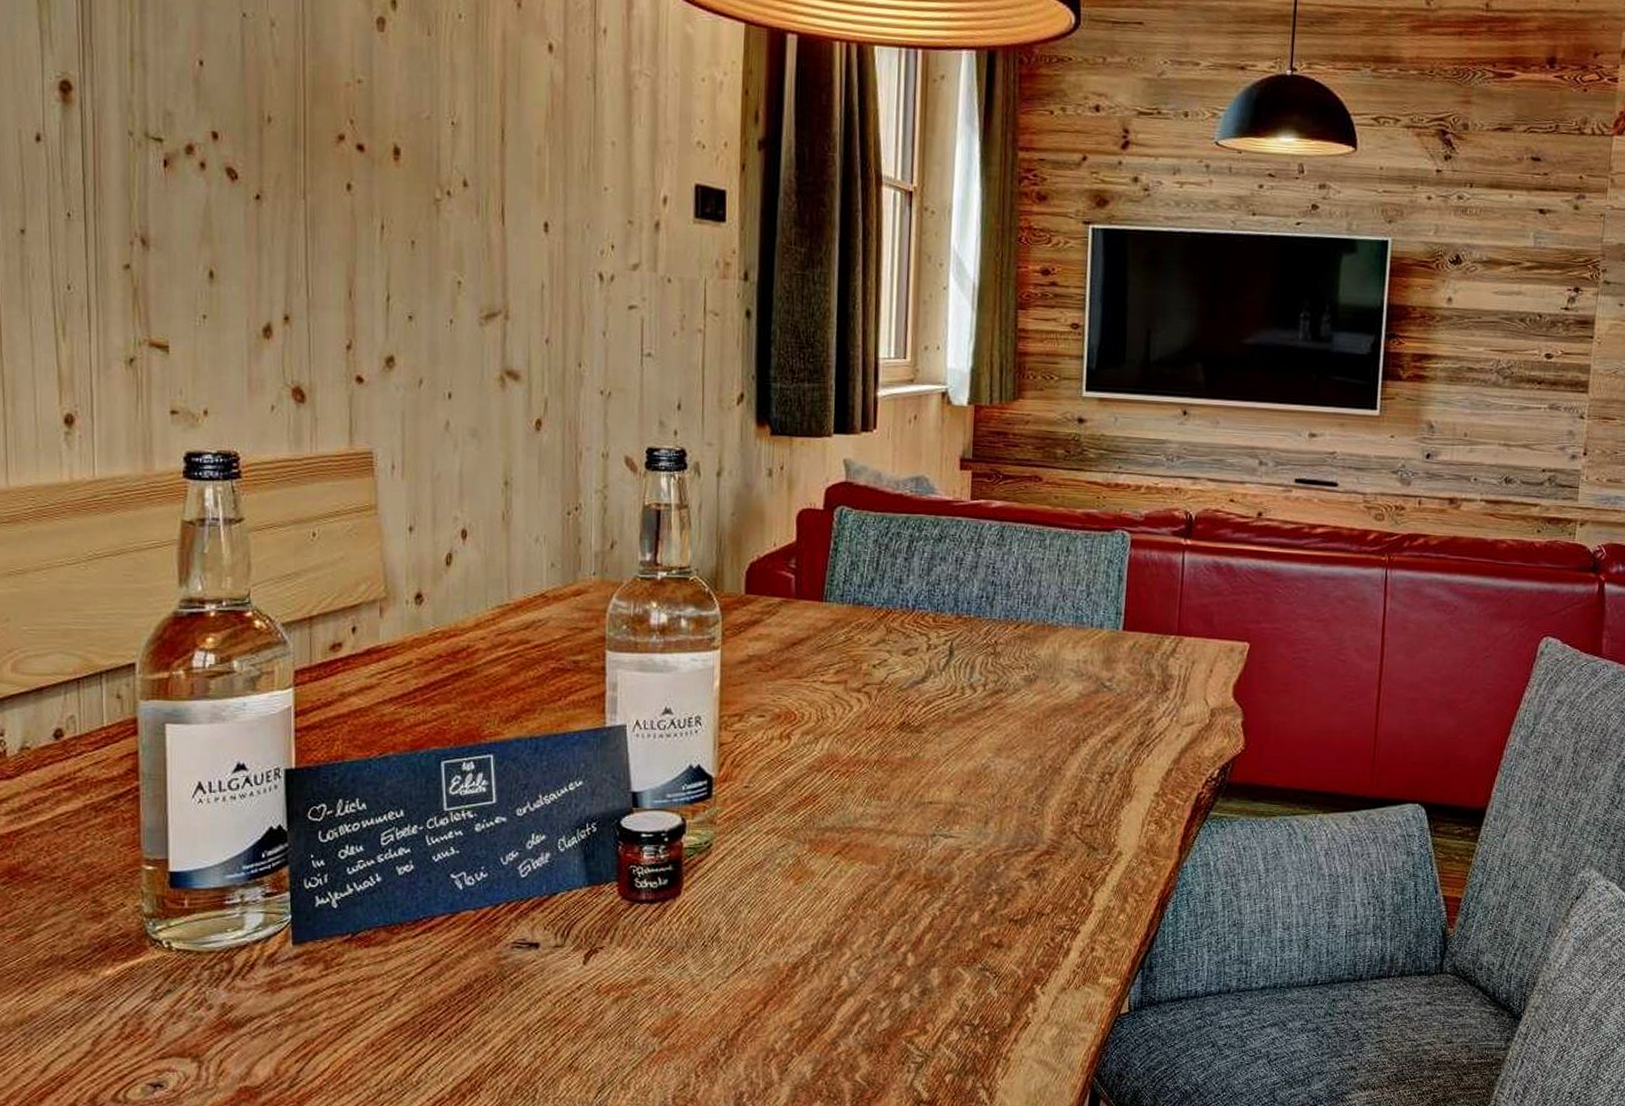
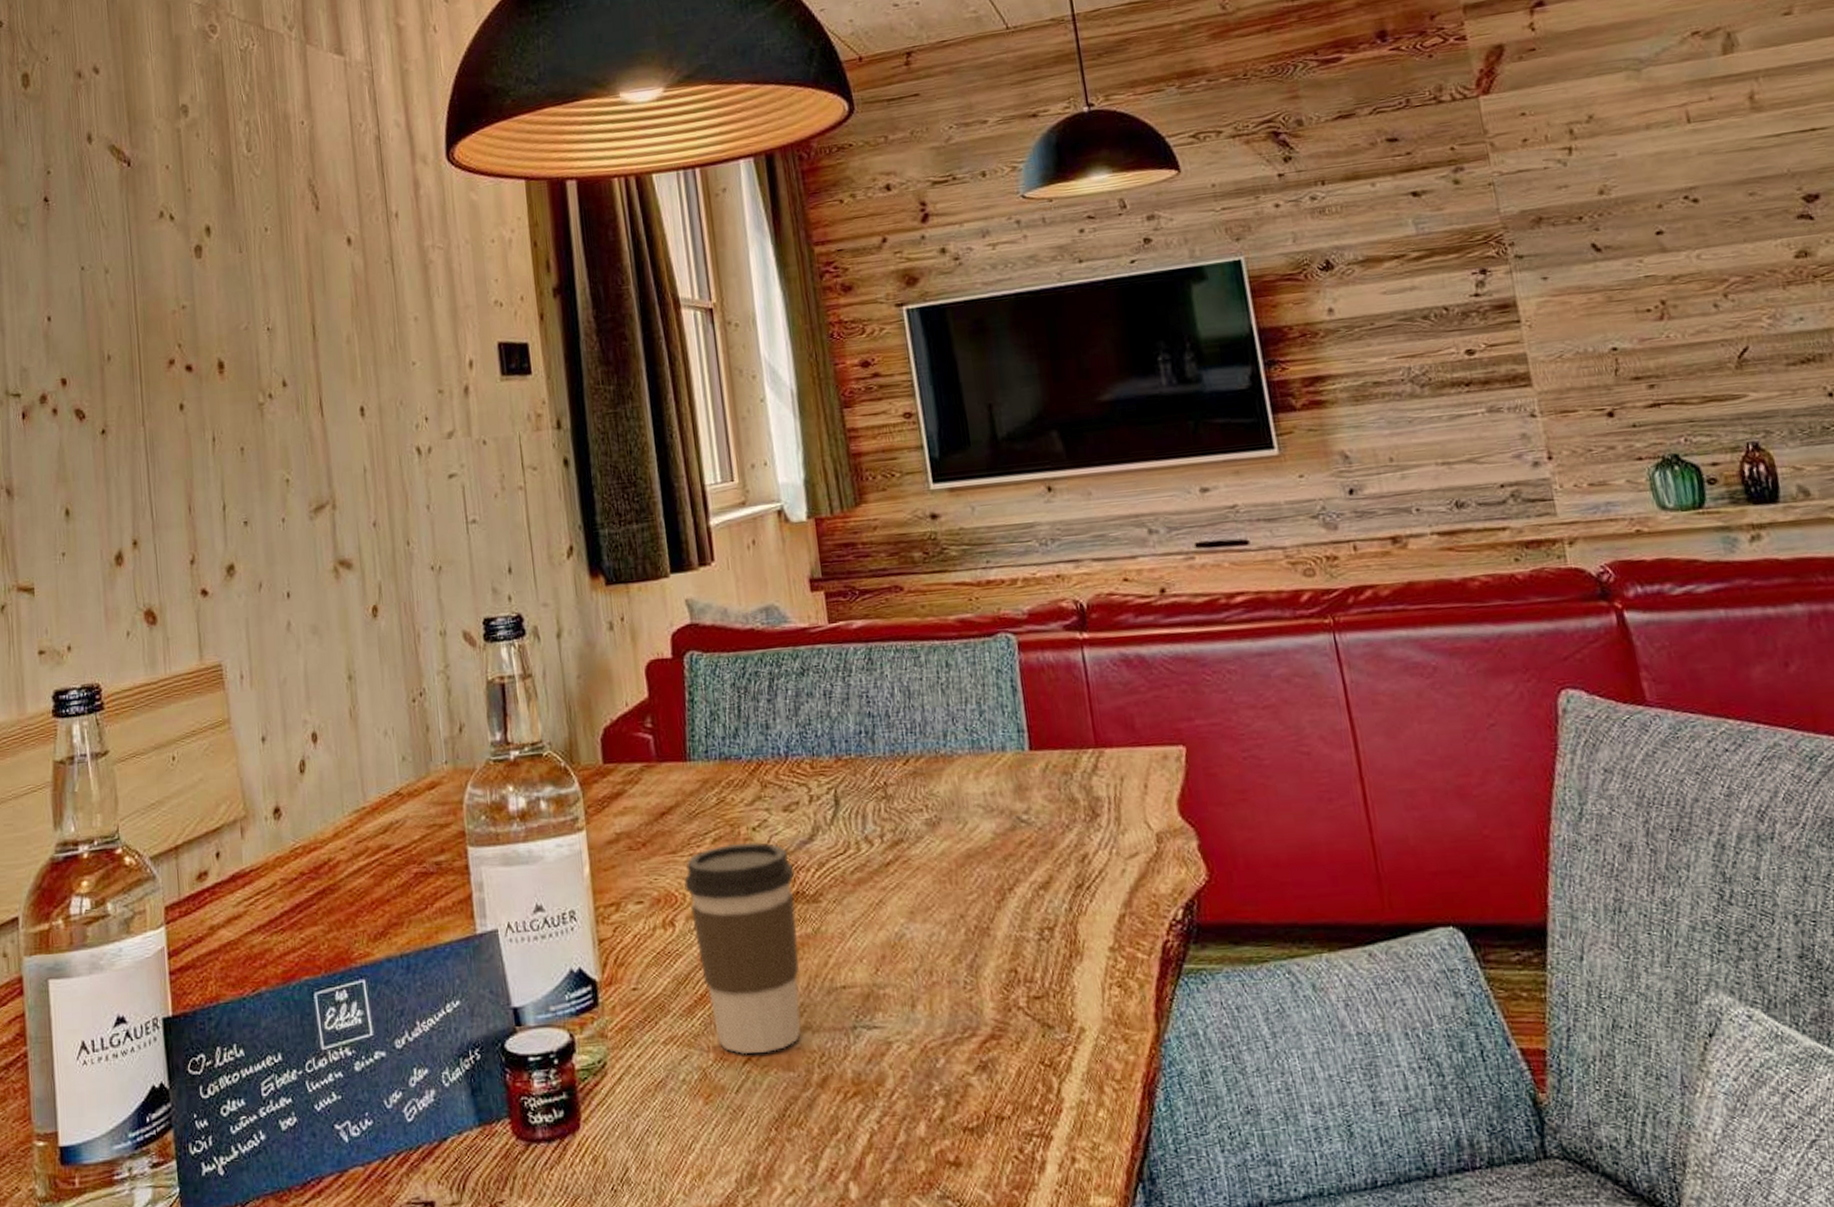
coffee cup: none [804,676,904,848] -> present [684,841,801,1055]

